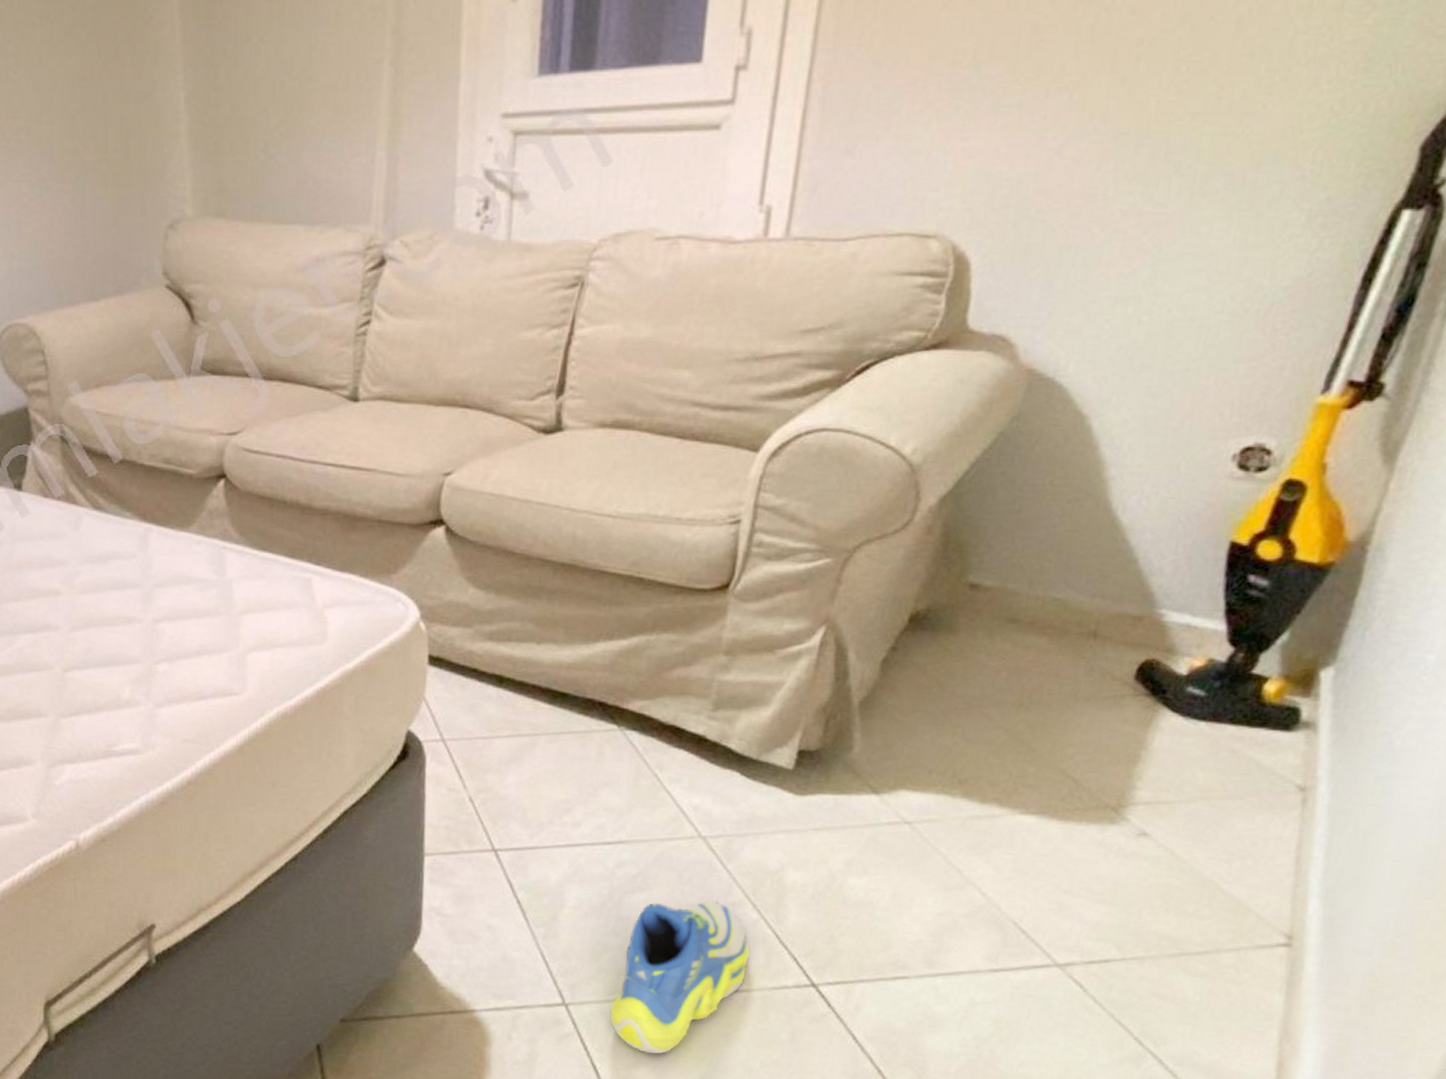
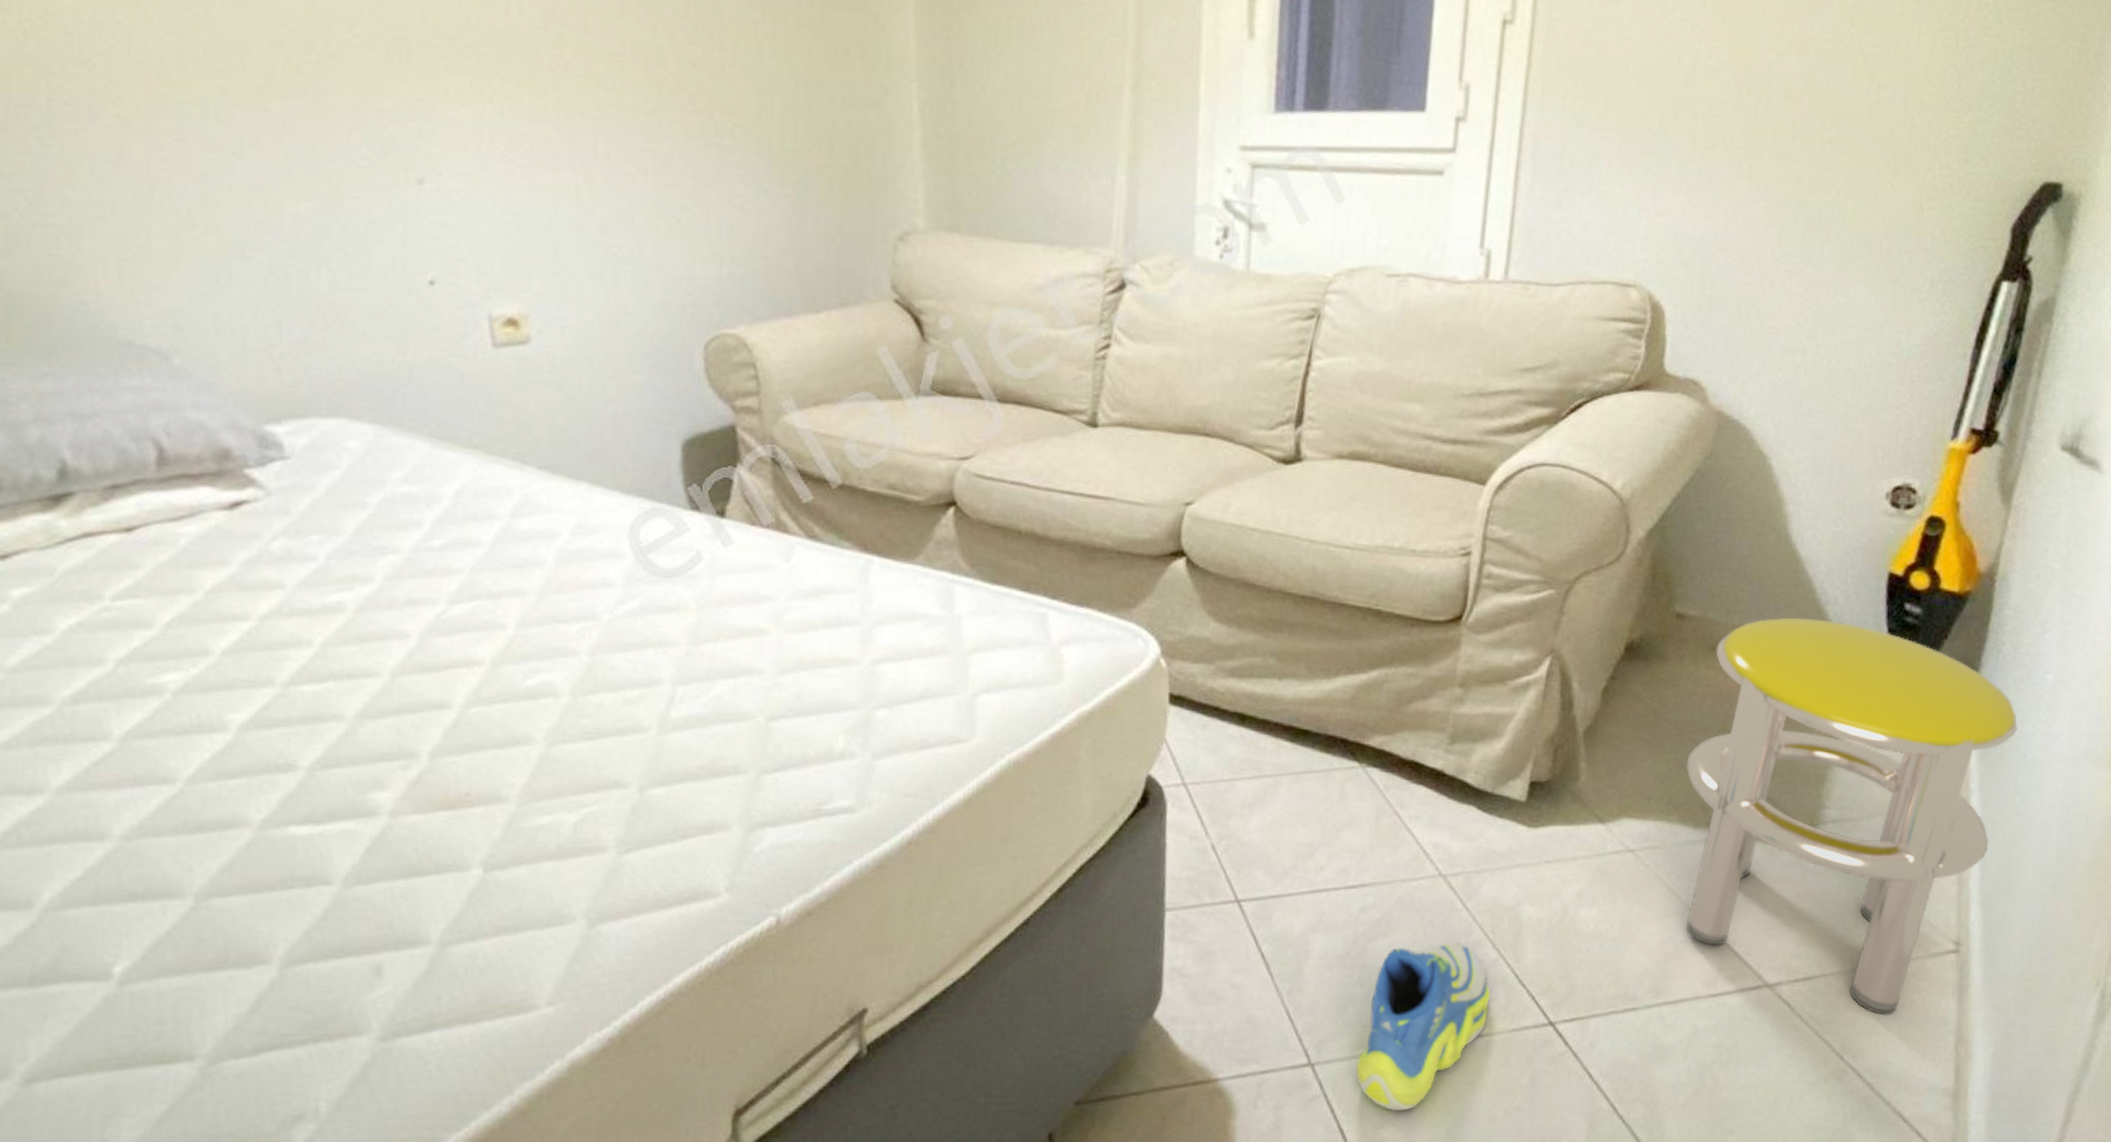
stool: none [967,588,1385,1005] -> present [1686,617,2018,1016]

